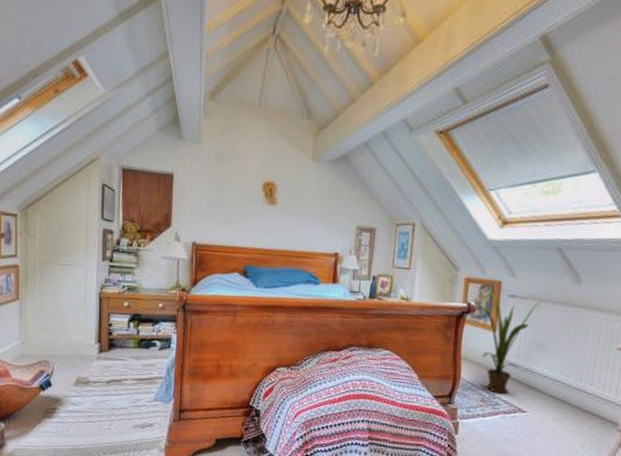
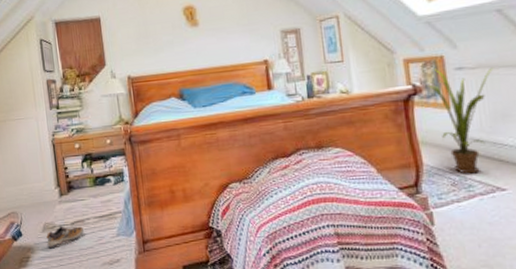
shoe: none [78,382,119,403] -> present [46,226,84,248]

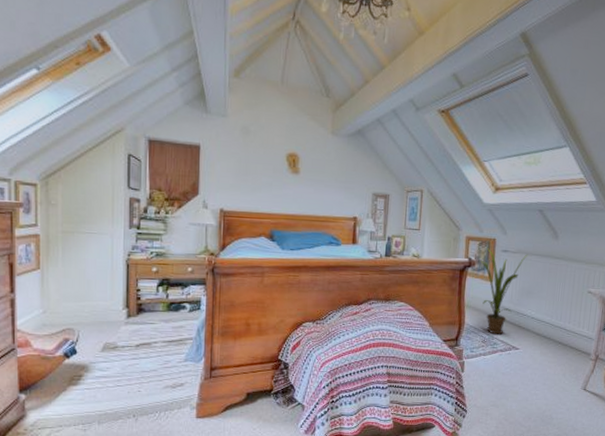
shoe: present [46,226,84,248] -> none [105,347,149,368]

